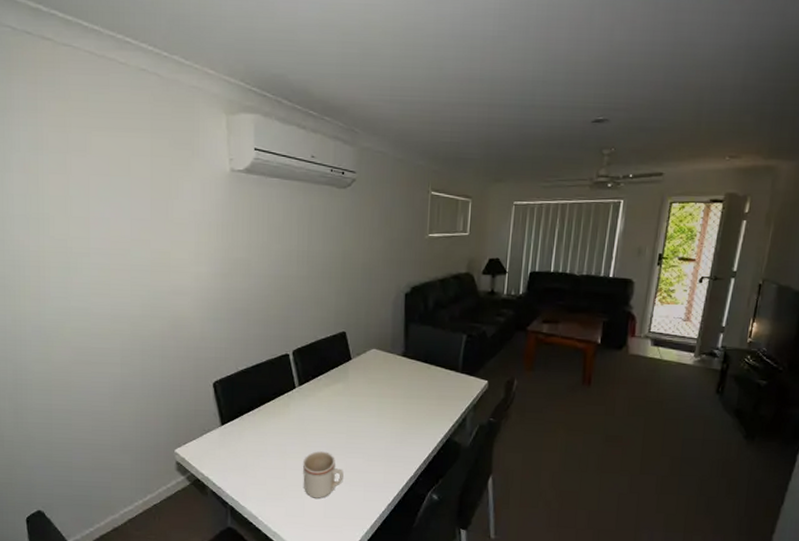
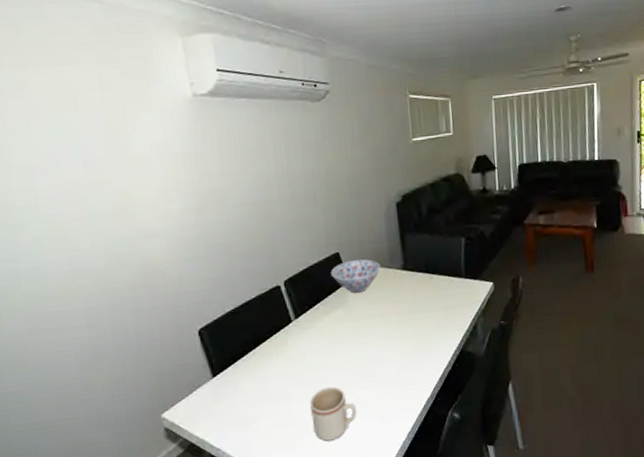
bowl: none [335,341,383,371] -> present [330,259,381,293]

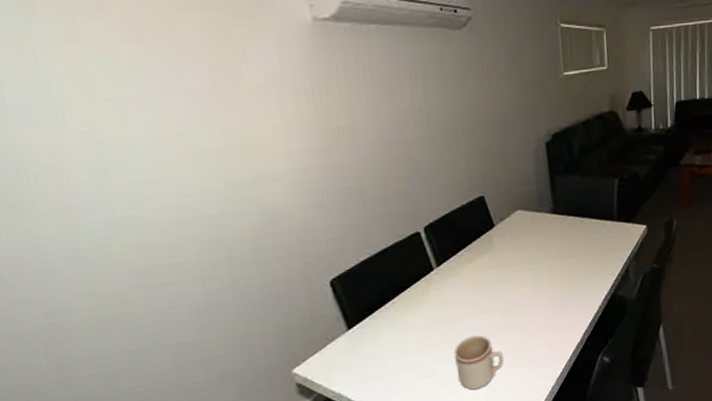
bowl: present [330,259,381,293] -> none [474,203,529,238]

